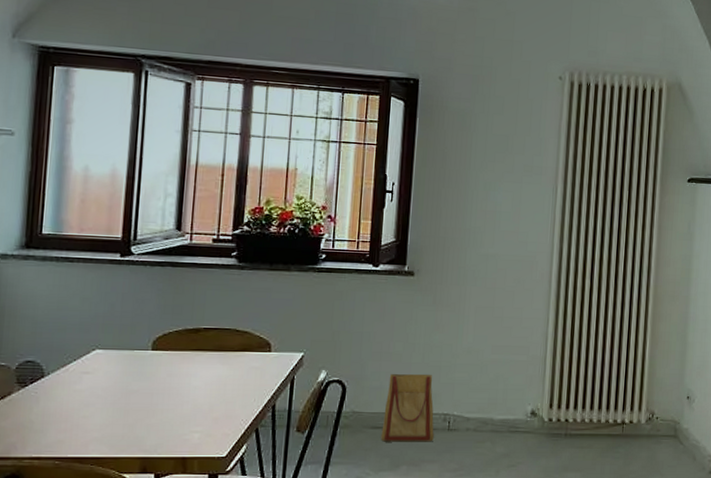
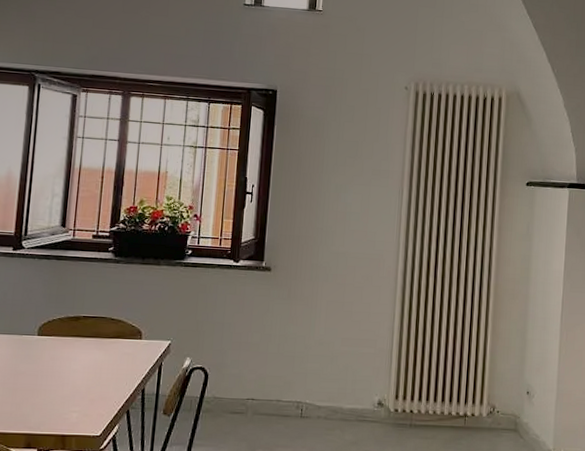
shopping bag: present [381,374,434,442] -> none [239,363,288,428]

